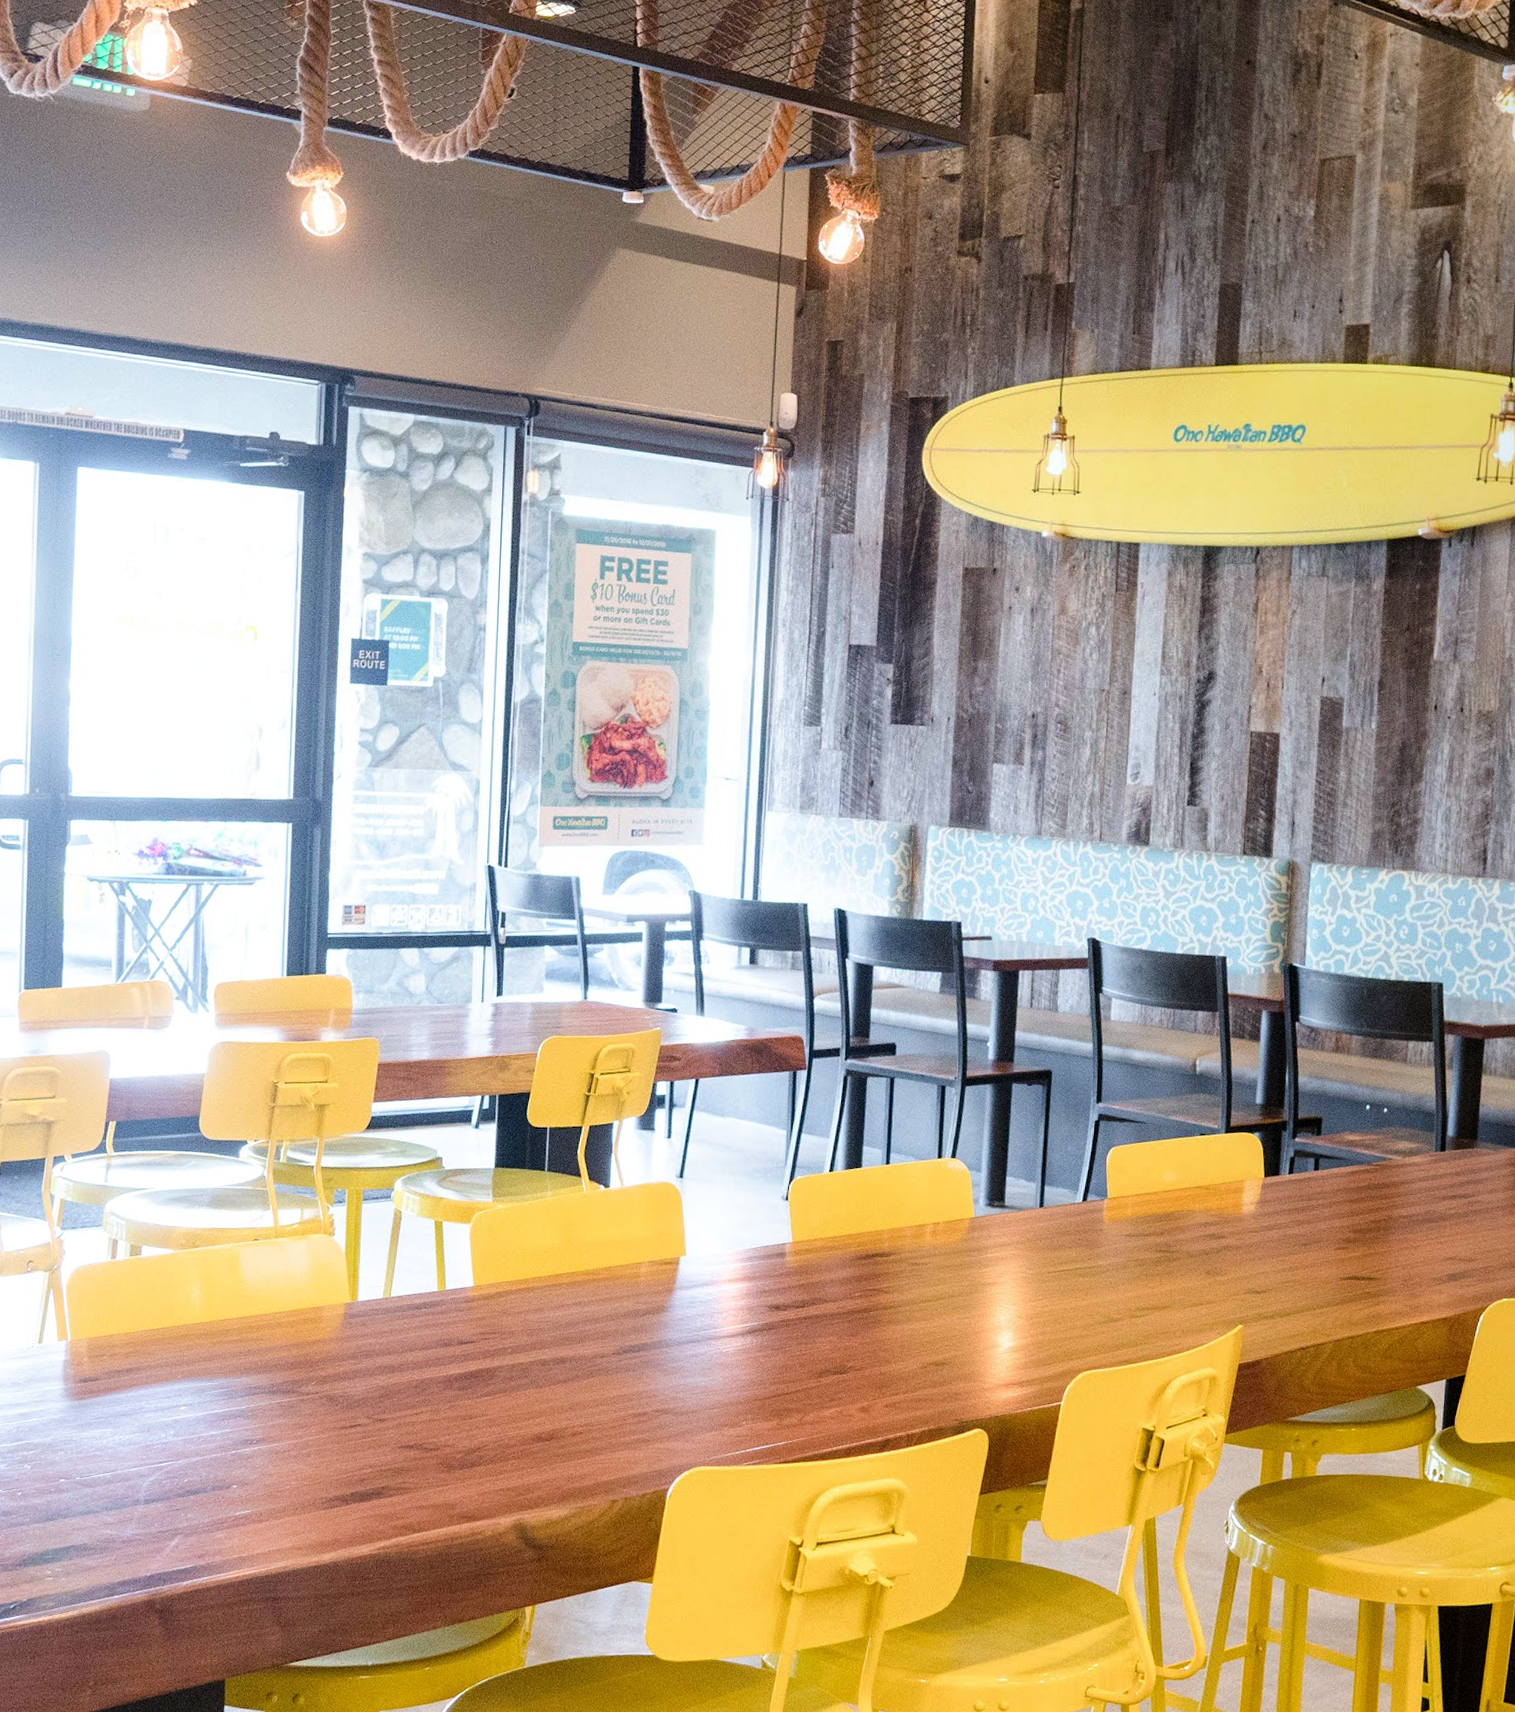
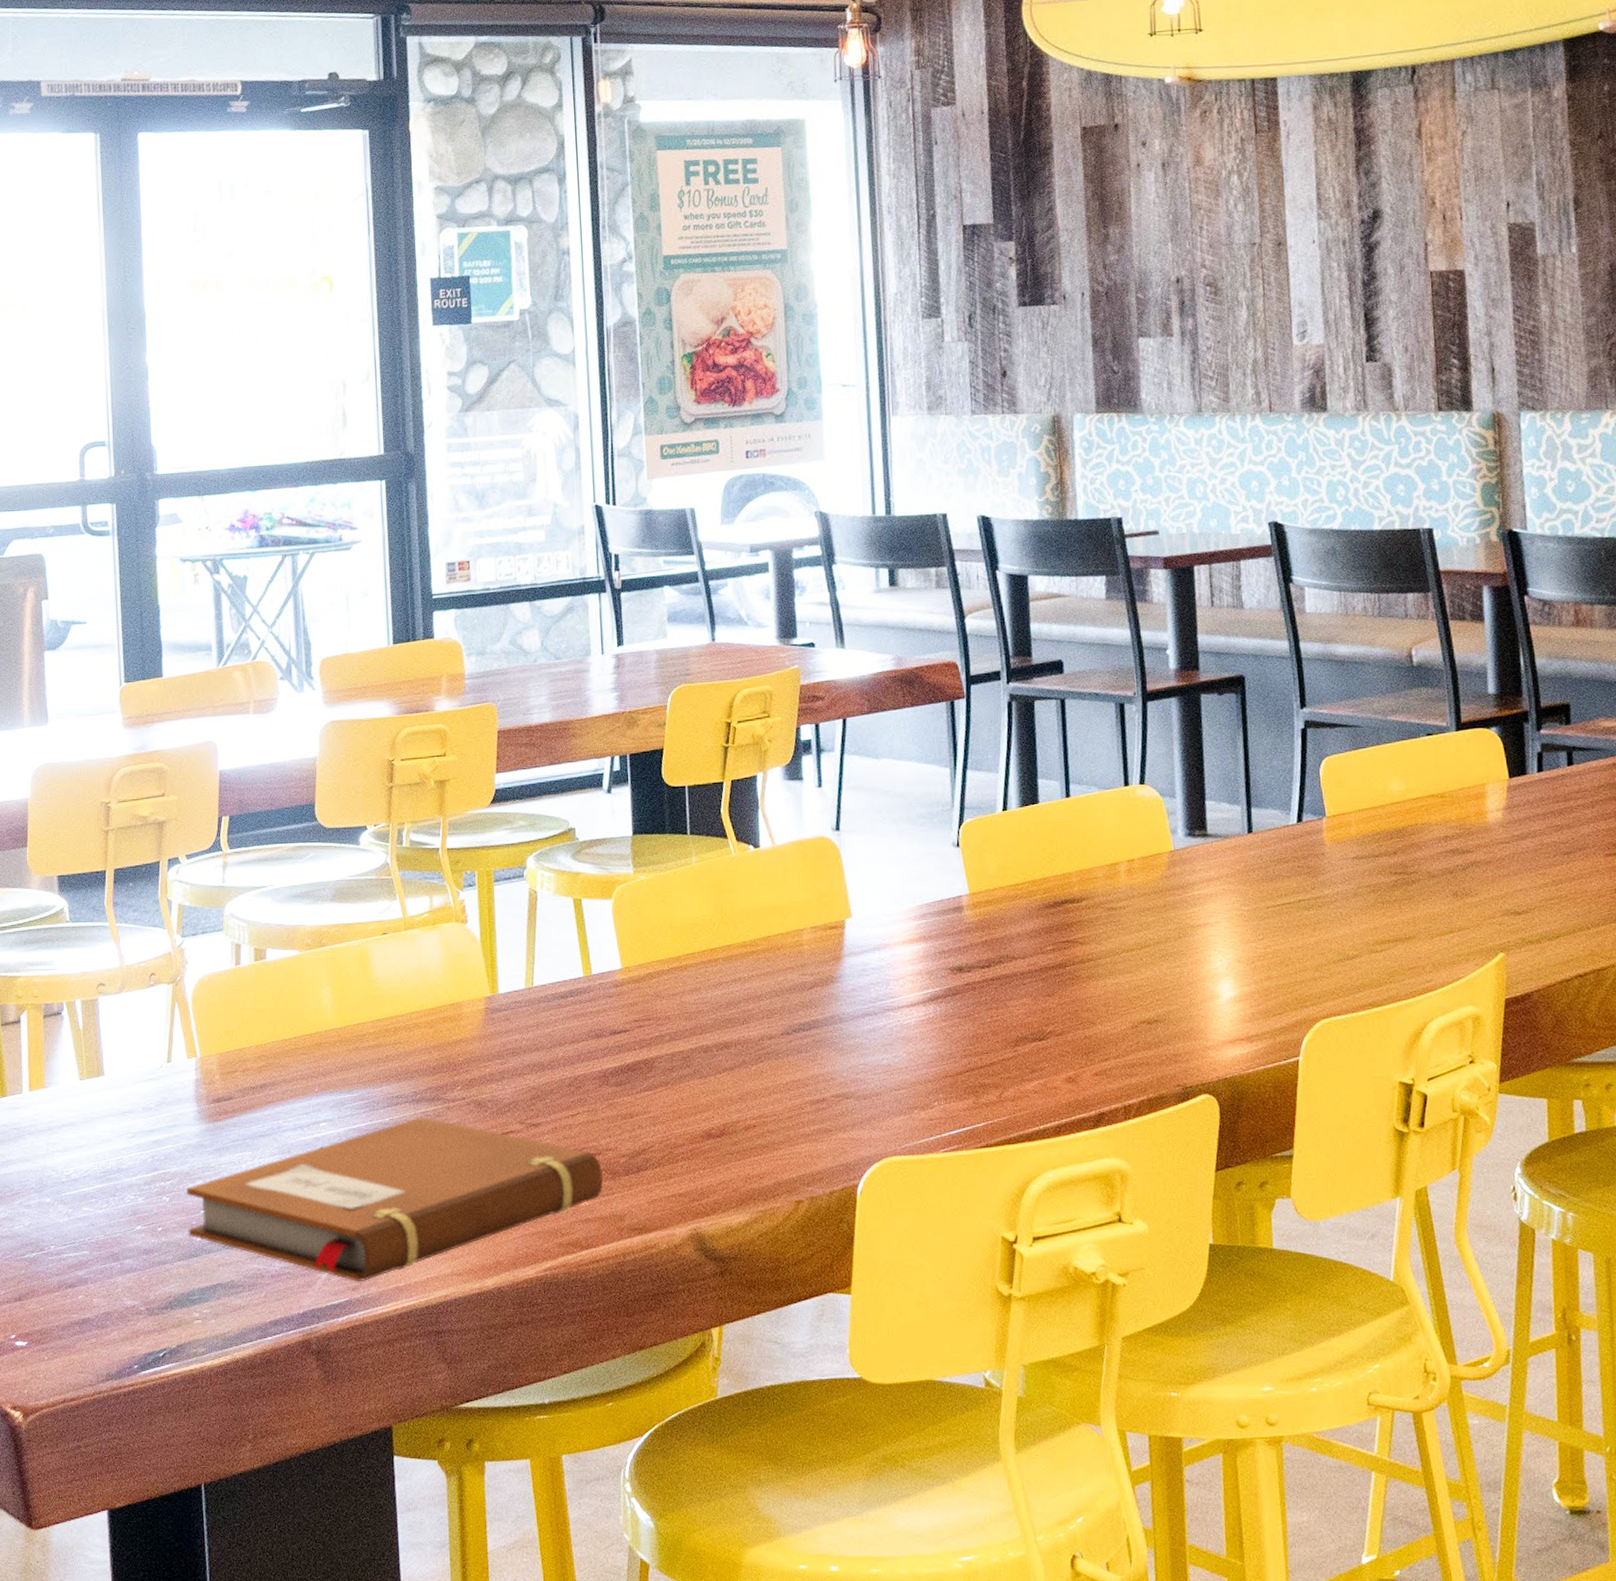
notebook: none [46,1407,439,1550] -> present [186,1117,603,1281]

